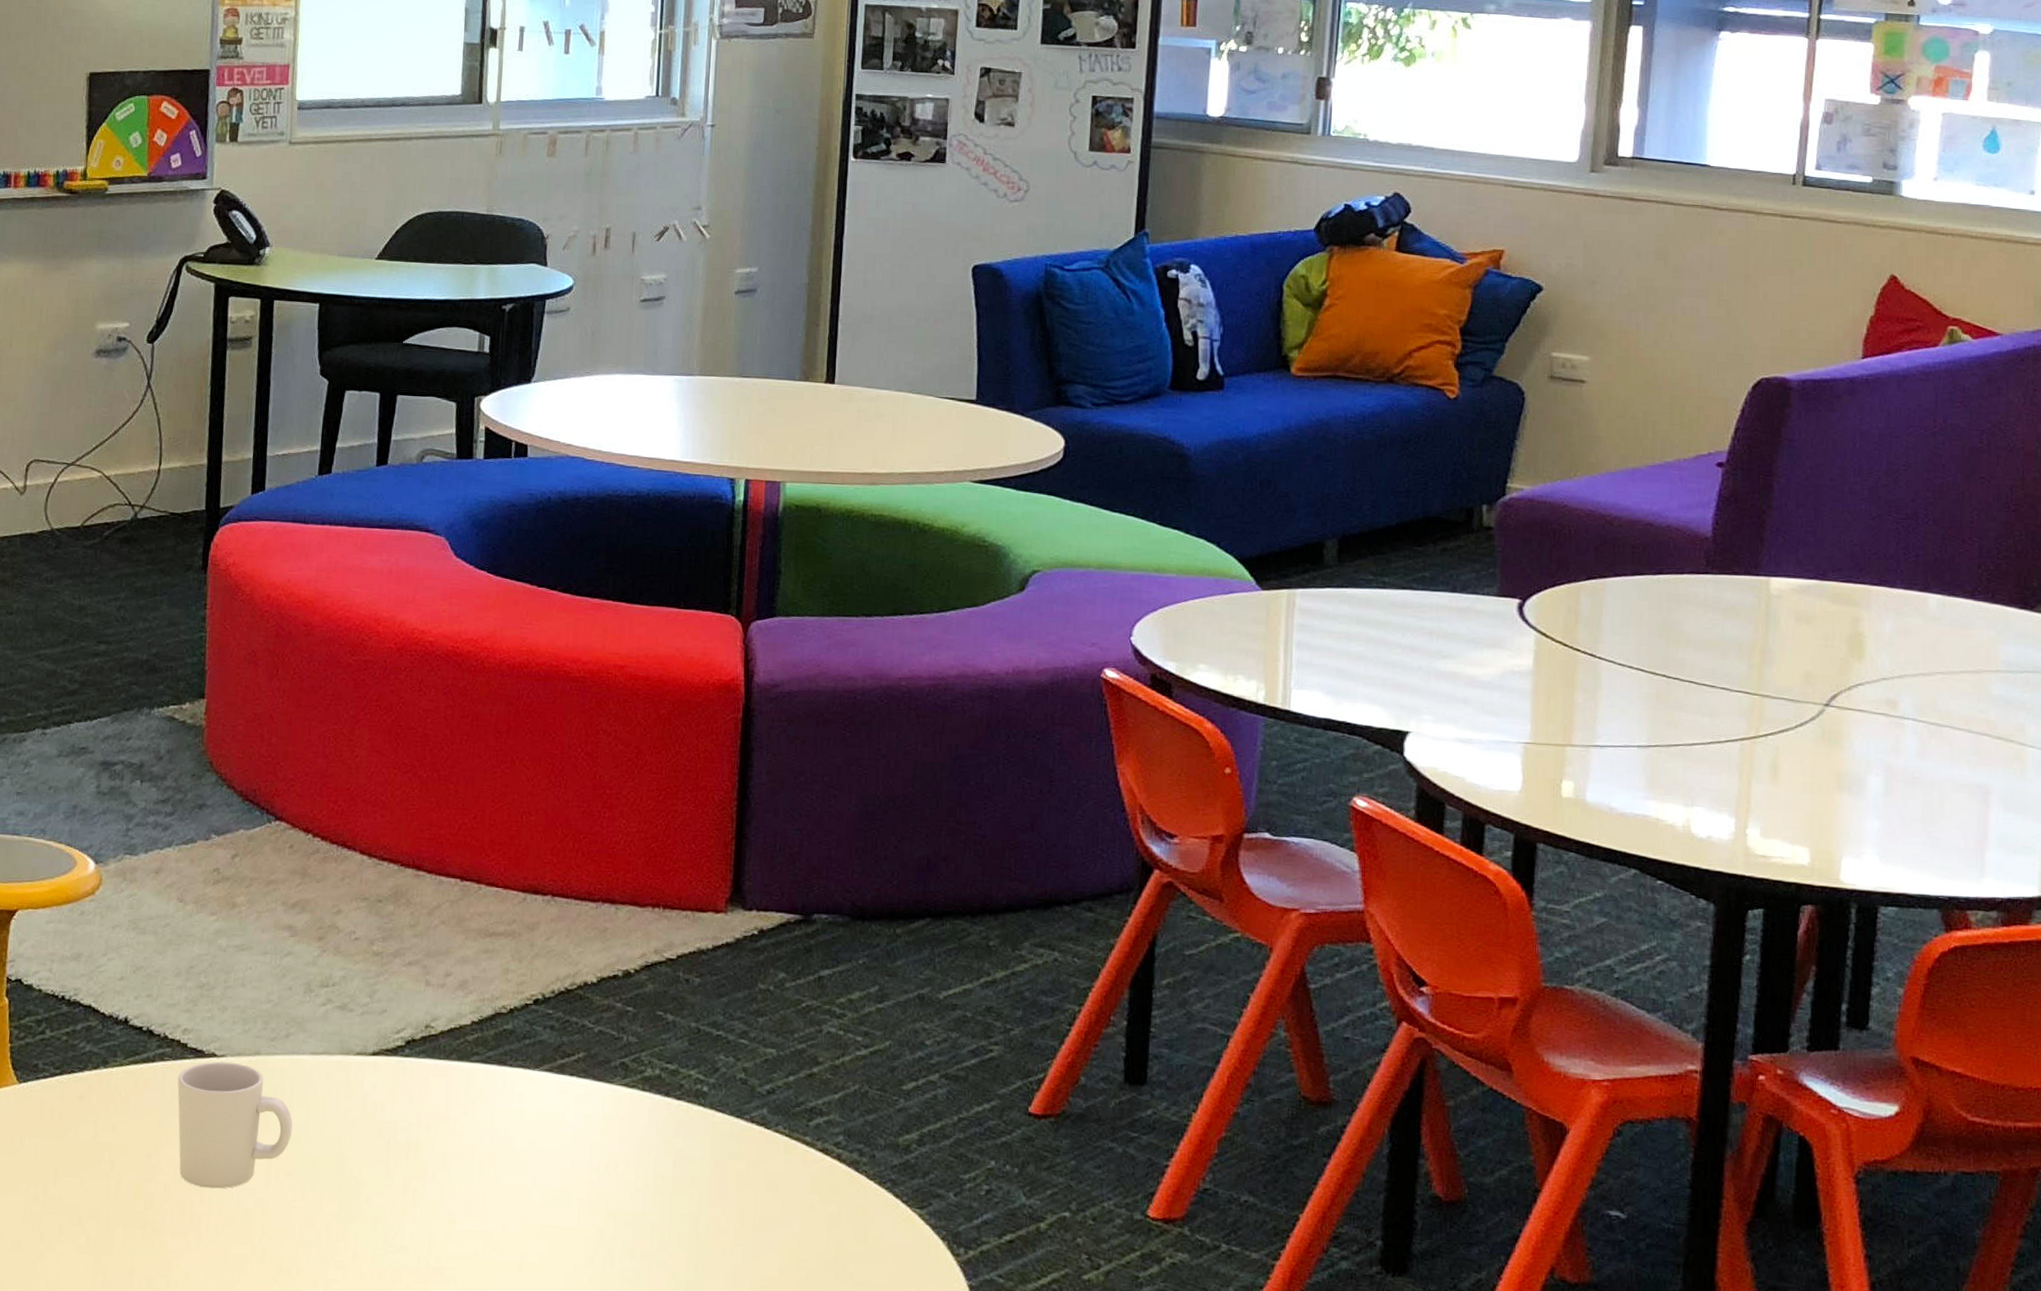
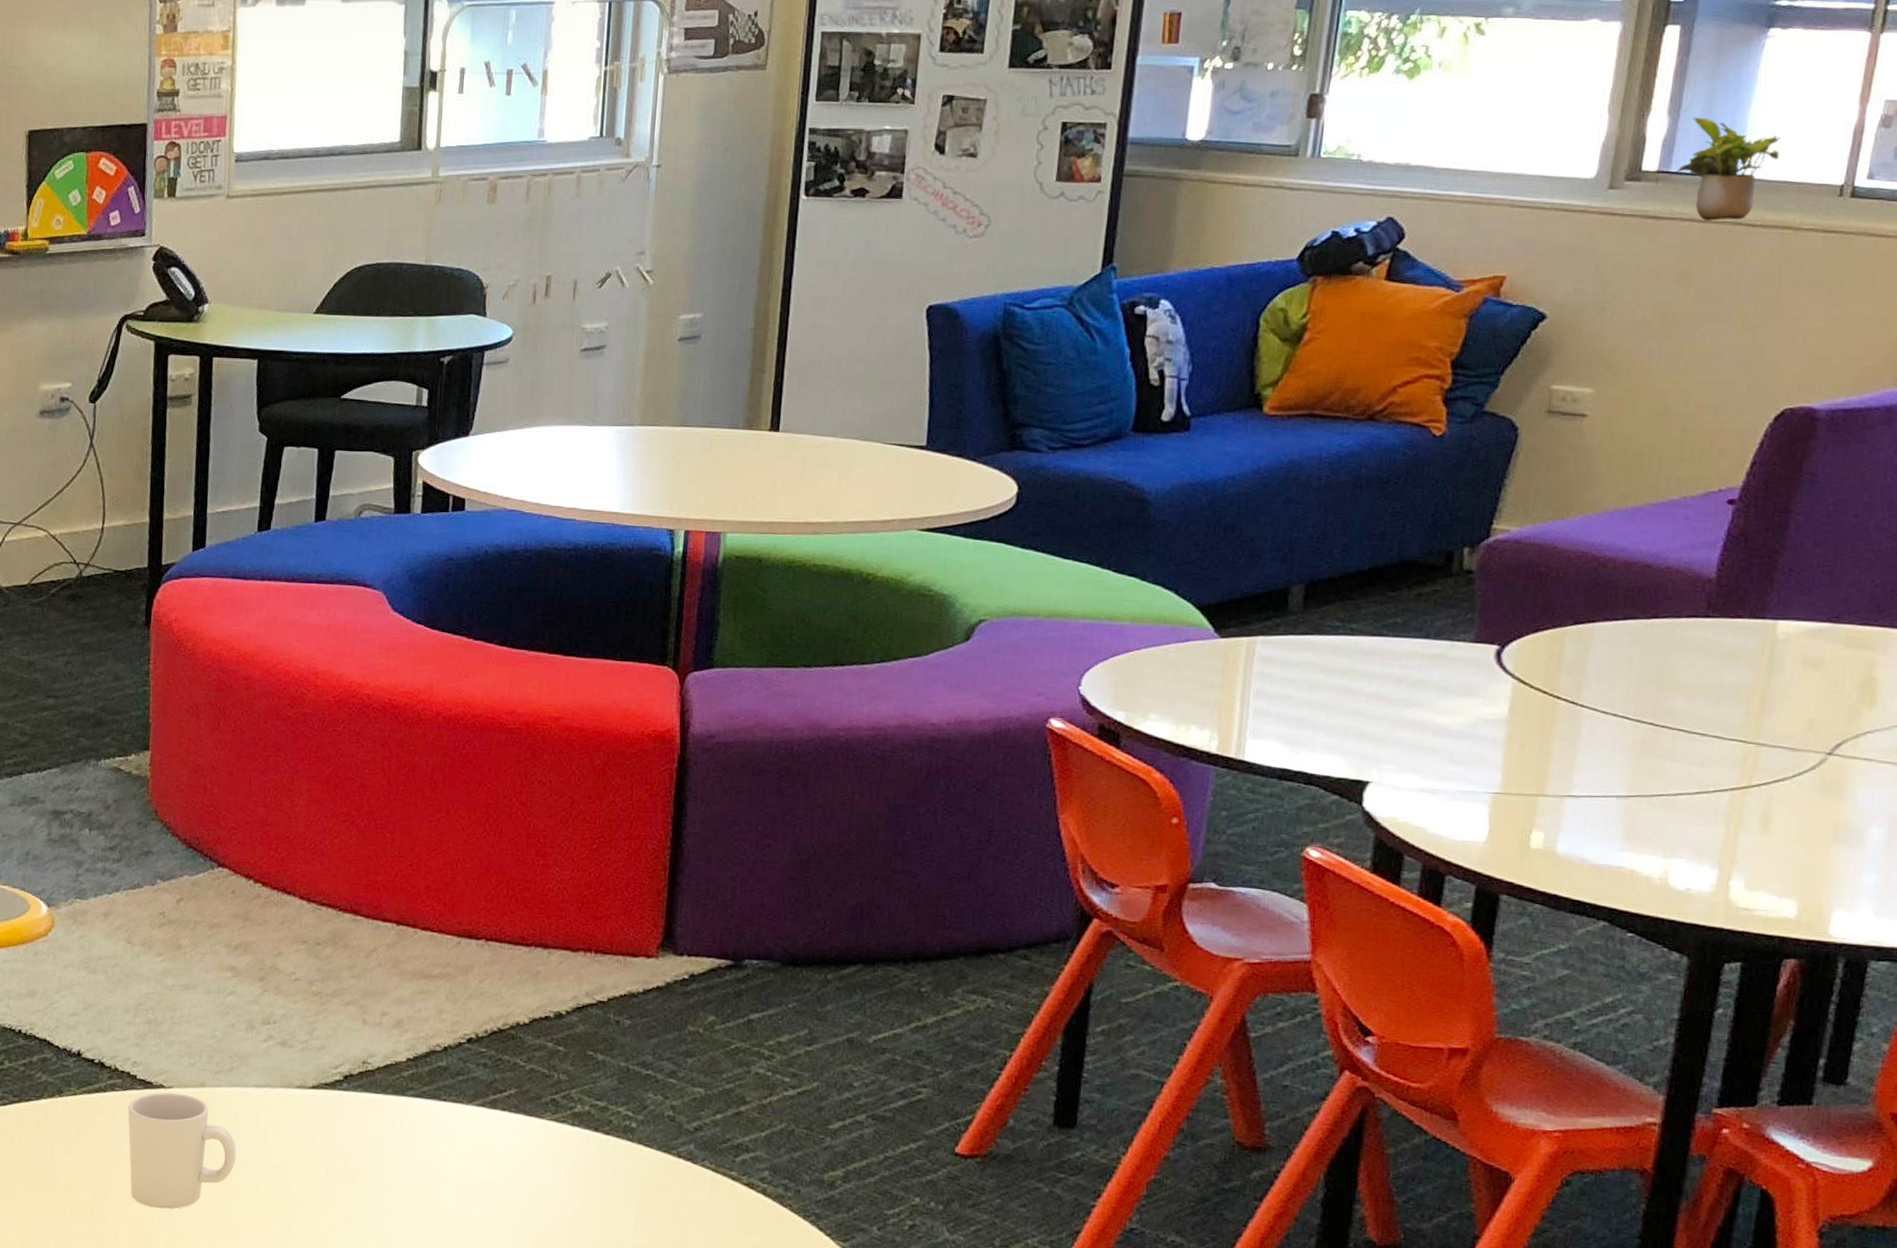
potted plant: none [1647,109,1738,204] -> present [1674,117,1780,221]

